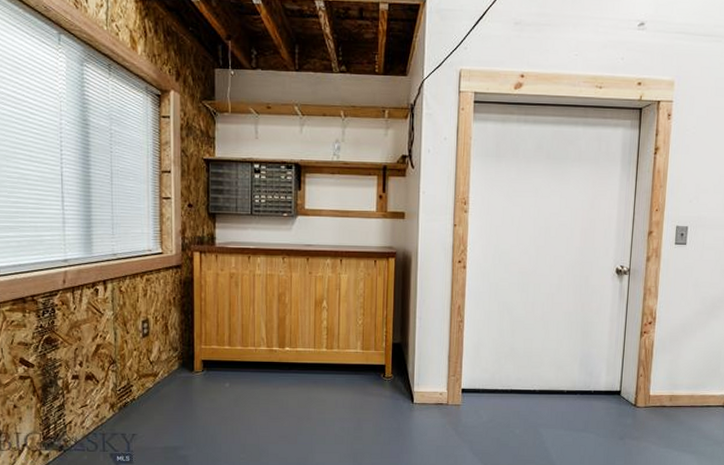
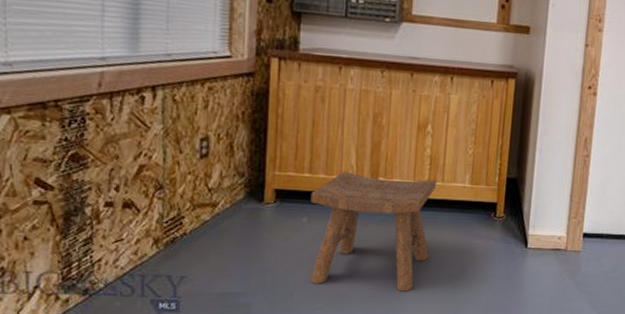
stool: none [231,343,333,443] -> present [310,171,436,292]

